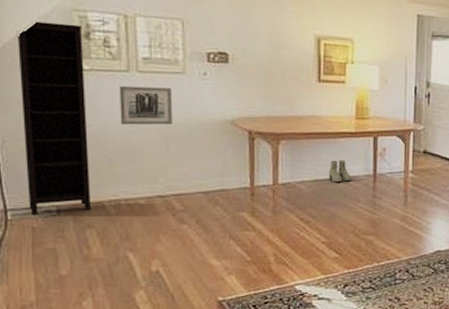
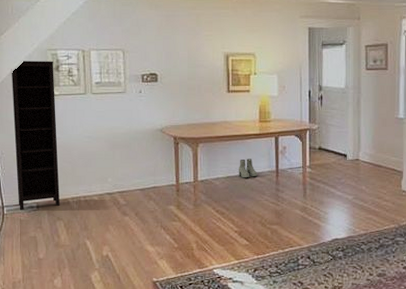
wall art: present [119,85,173,125] -> none [79,105,117,136]

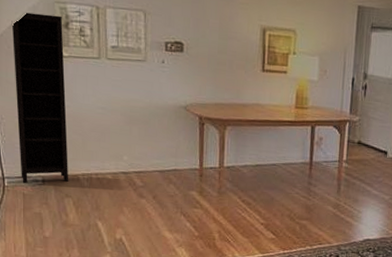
boots: present [238,159,258,178] -> none [268,147,290,169]

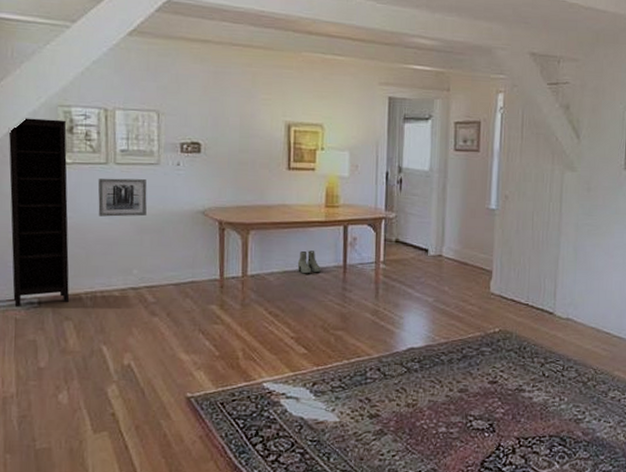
wall art: none [91,71,136,109] -> present [97,178,147,217]
boots: none [268,147,290,169] -> present [297,250,321,274]

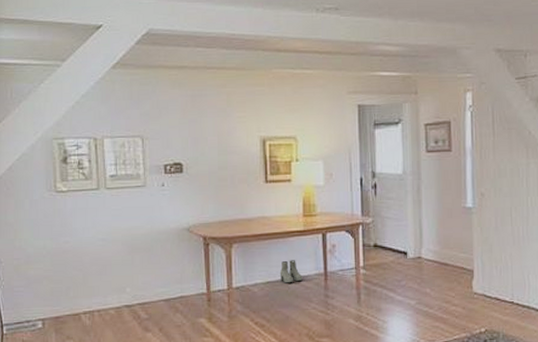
bookcase: present [8,118,70,307] -> none [10,151,70,329]
wall art: present [97,178,147,217] -> none [91,202,136,239]

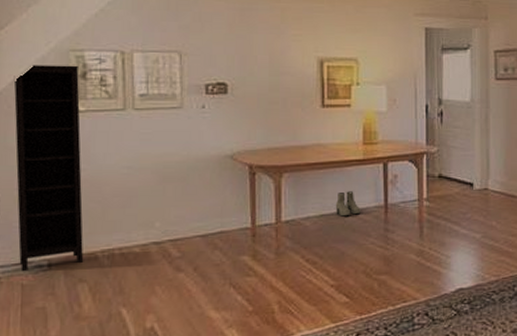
bookcase: none [10,151,70,329] -> present [13,65,84,272]

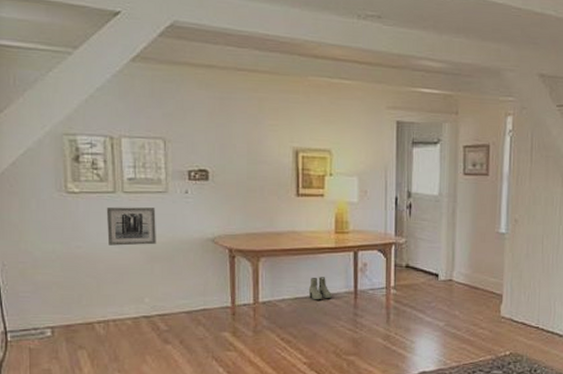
bookcase: present [13,65,84,272] -> none [14,147,83,337]
wall art: none [114,125,170,167] -> present [106,206,156,246]

